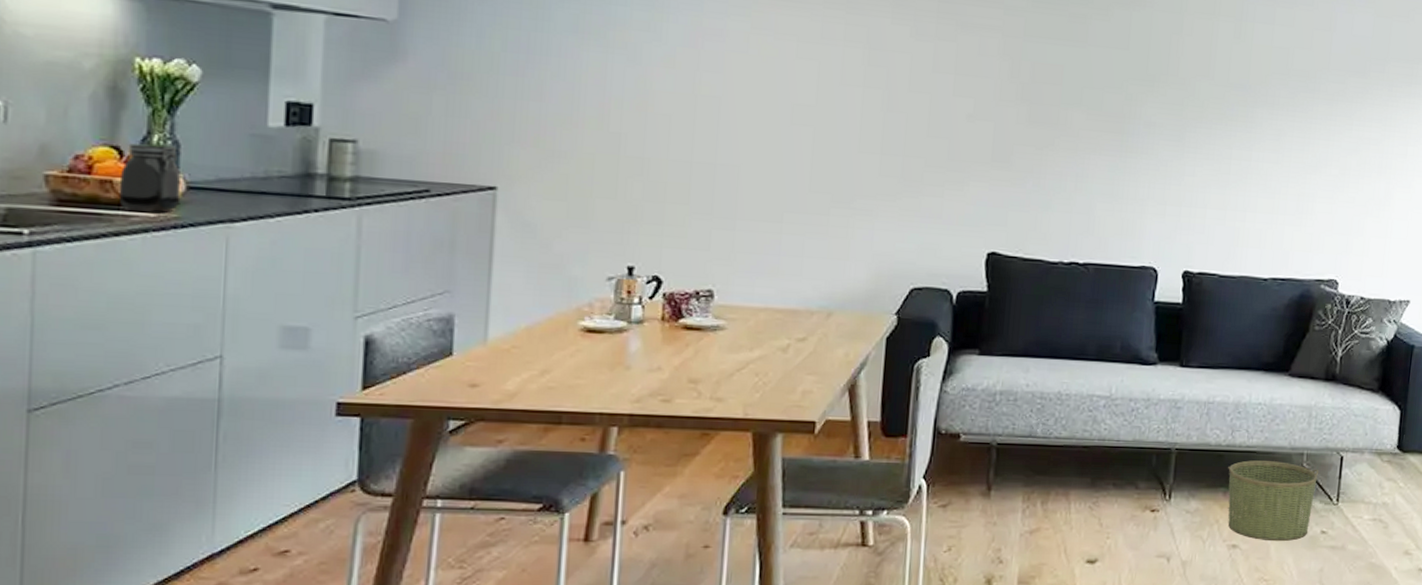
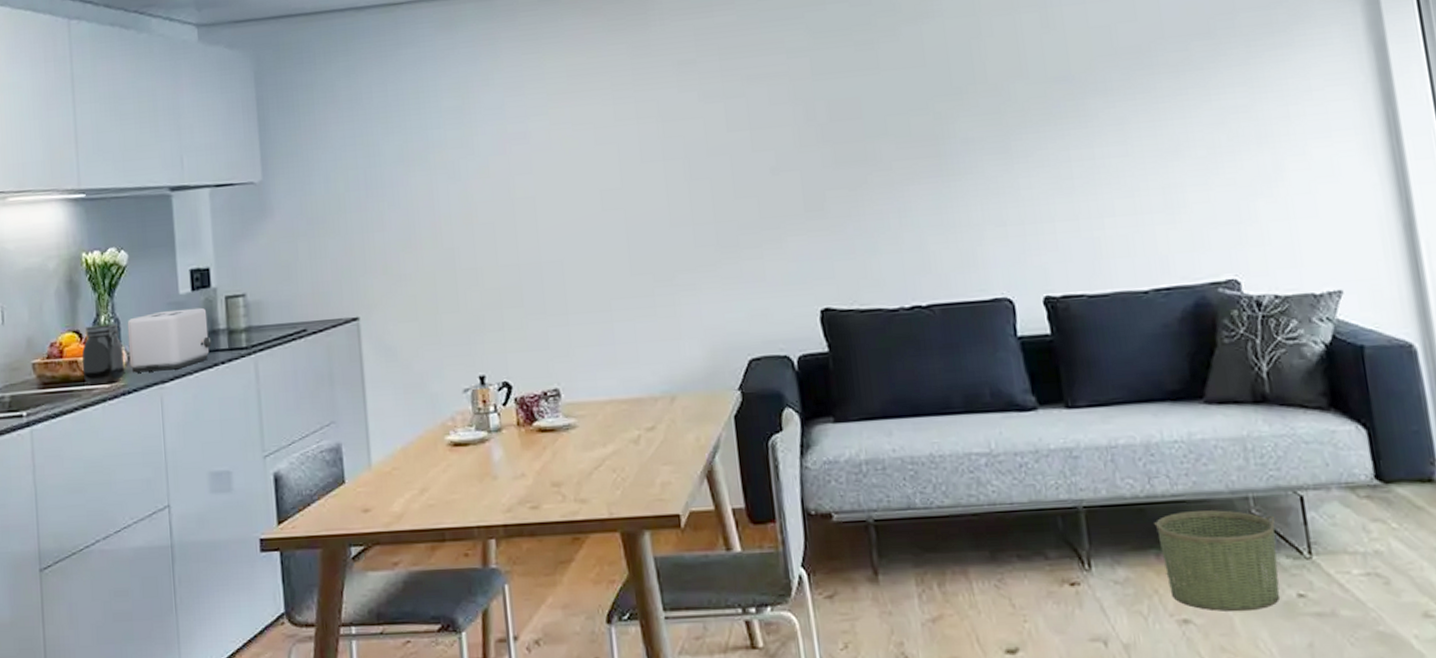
toaster: none [188,141,304,210] -> present [127,307,212,373]

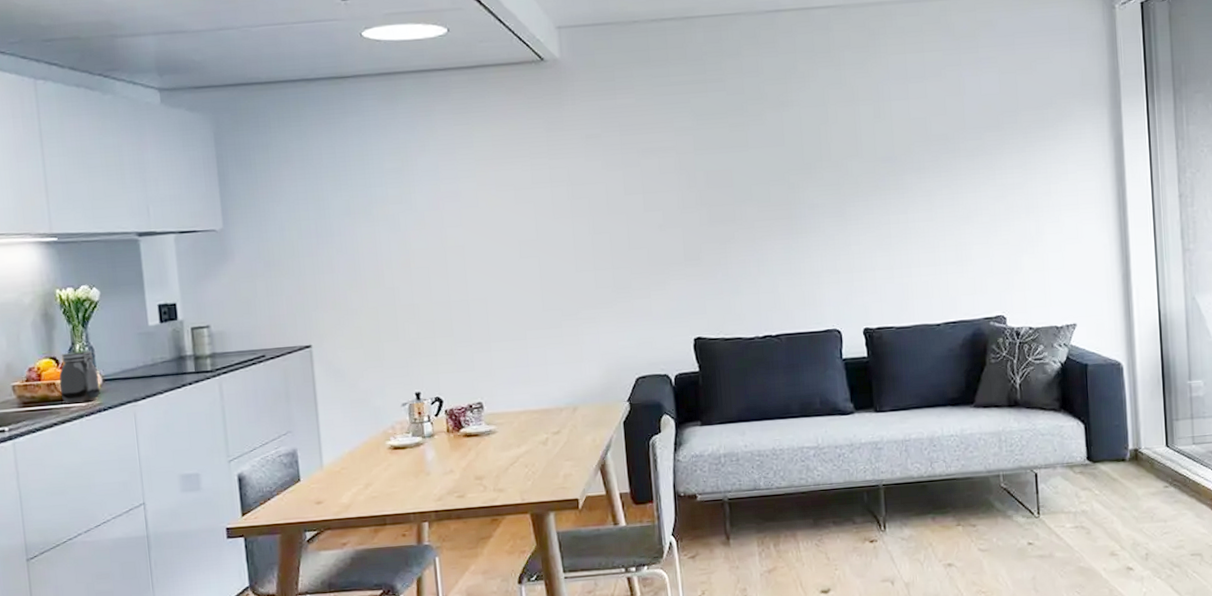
toaster: present [127,307,212,373] -> none [101,337,180,393]
basket: present [1153,510,1280,611] -> none [931,484,1017,557]

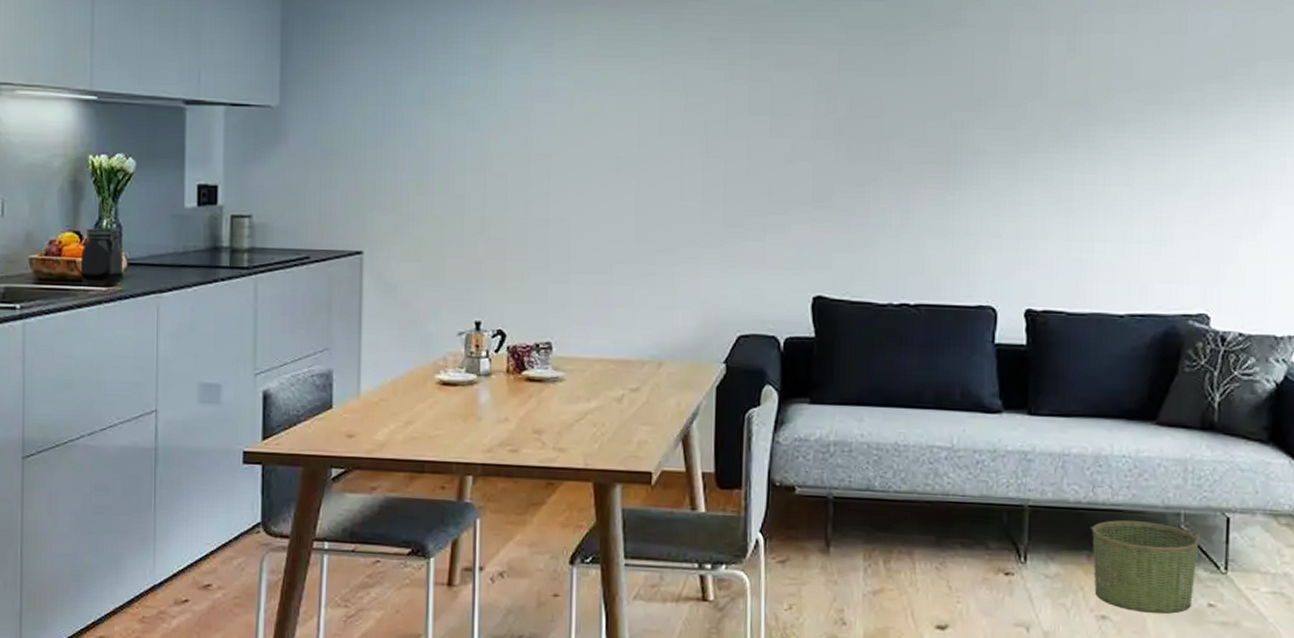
basket: none [931,484,1017,557] -> present [1089,520,1201,614]

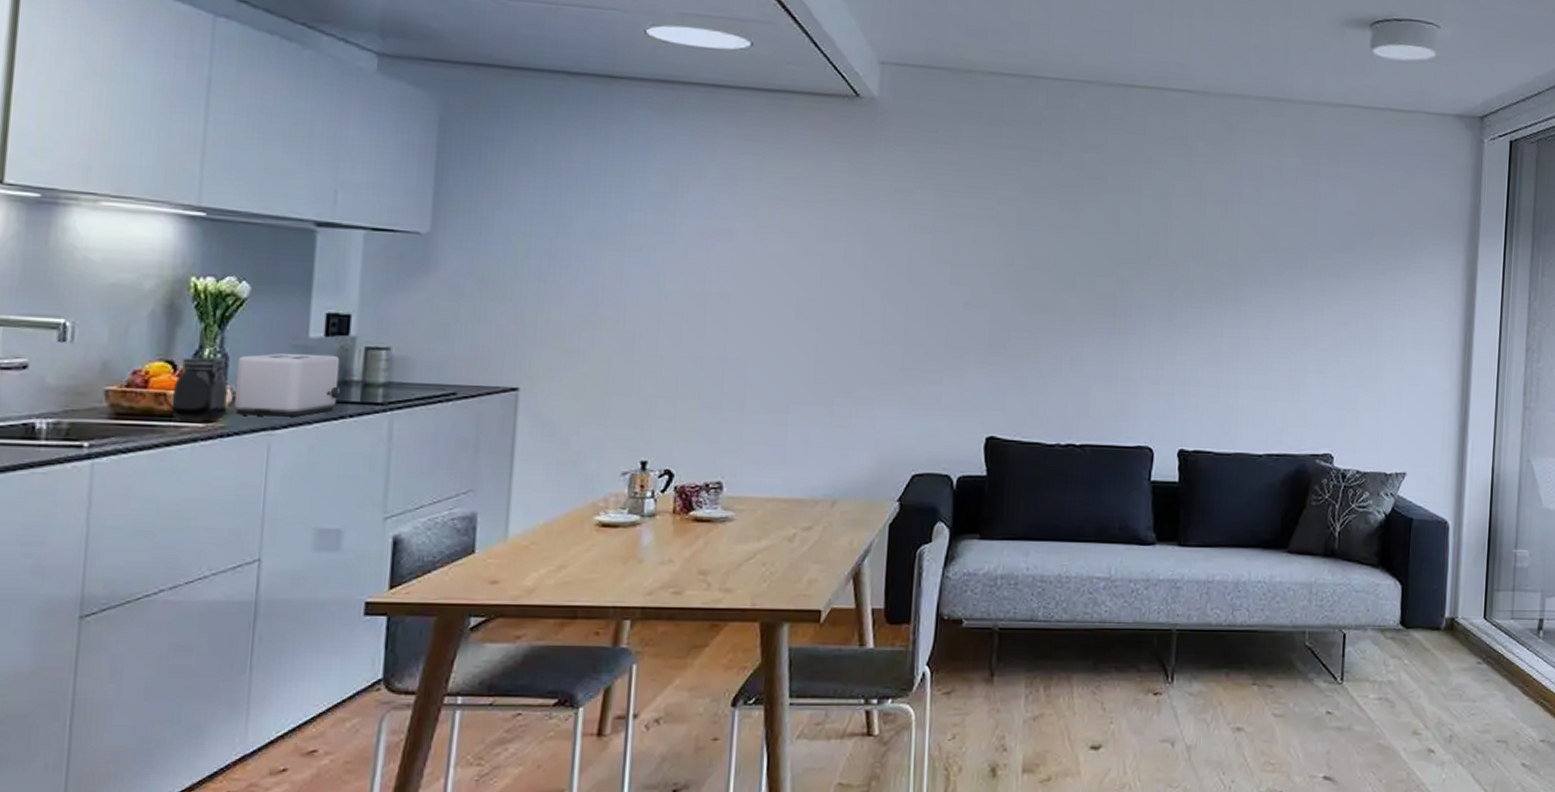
toaster: none [129,222,213,281] -> present [234,352,341,417]
basket: present [1089,520,1201,614] -> none [1229,640,1322,722]

